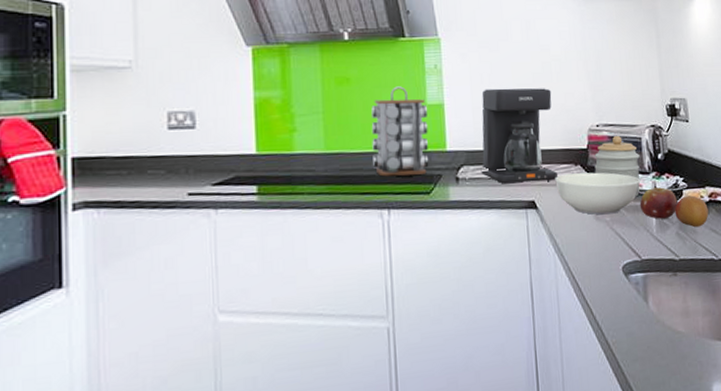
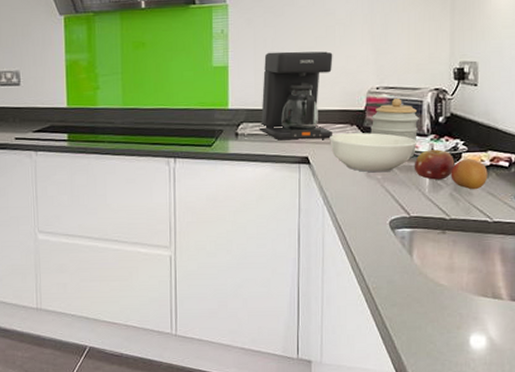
spice rack: present [371,86,429,178] -> none [162,50,214,131]

